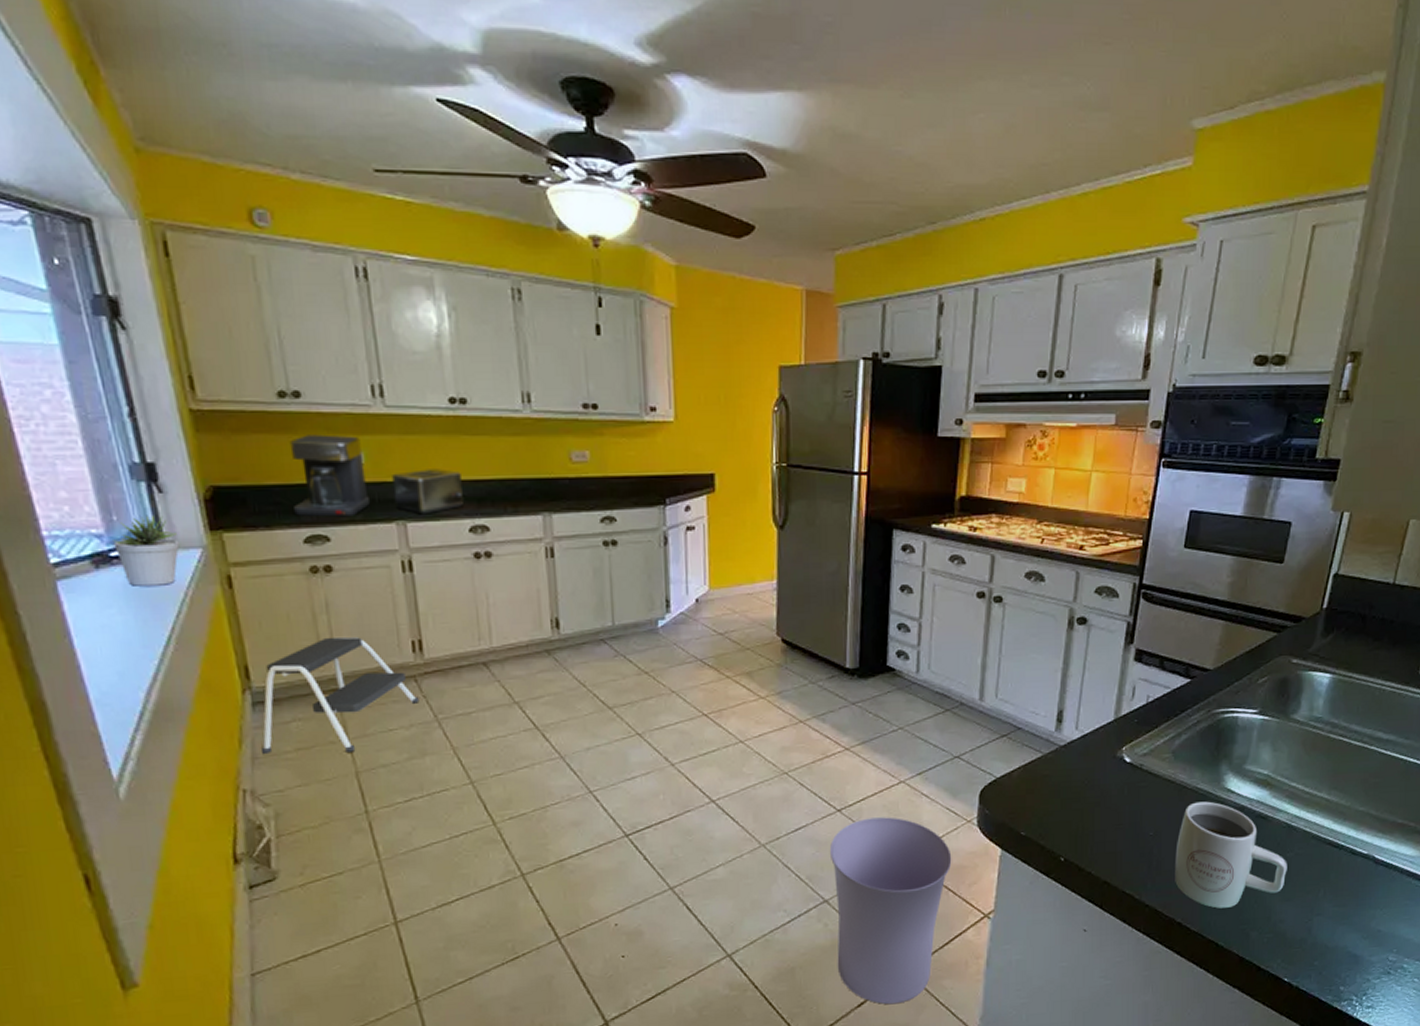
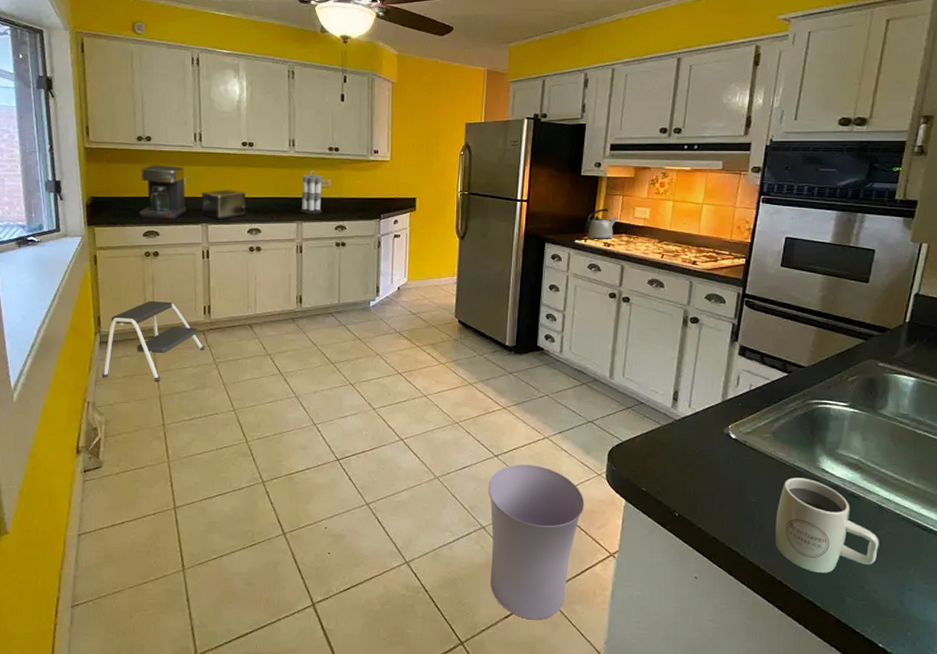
potted plant: present [111,515,180,588] -> none [29,214,69,261]
spice rack: none [546,438,580,502] -> present [300,170,323,214]
kettle: none [942,481,987,522] -> present [583,208,618,239]

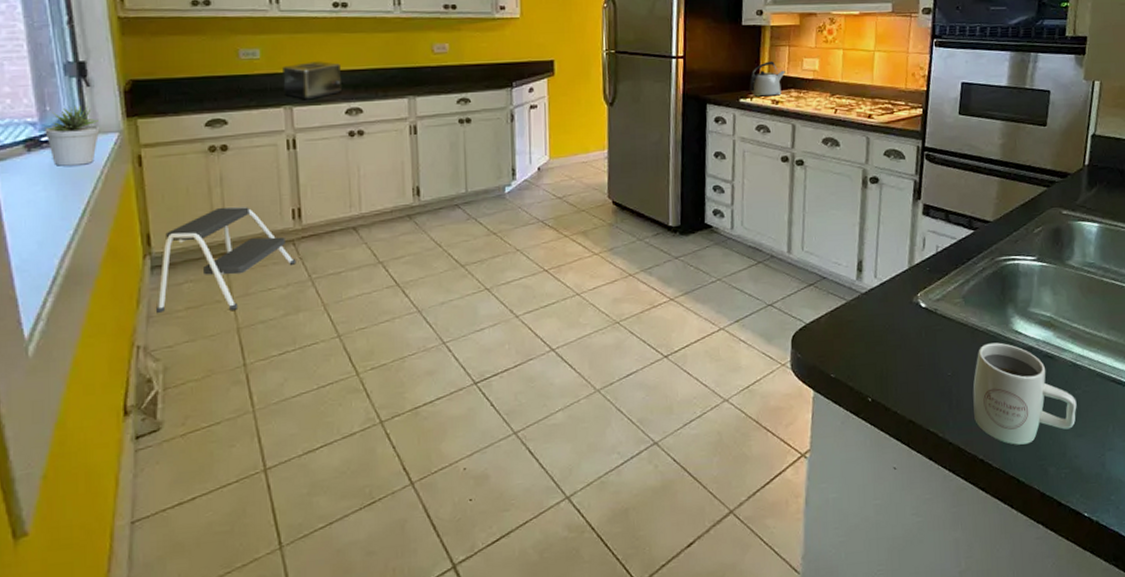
potted plant: none [29,214,69,261] -> present [43,105,100,167]
coffee maker: present [138,165,187,220] -> none [197,35,264,104]
spice rack: present [300,170,323,214] -> none [411,33,440,87]
waste bin: present [487,464,585,620] -> none [658,362,770,545]

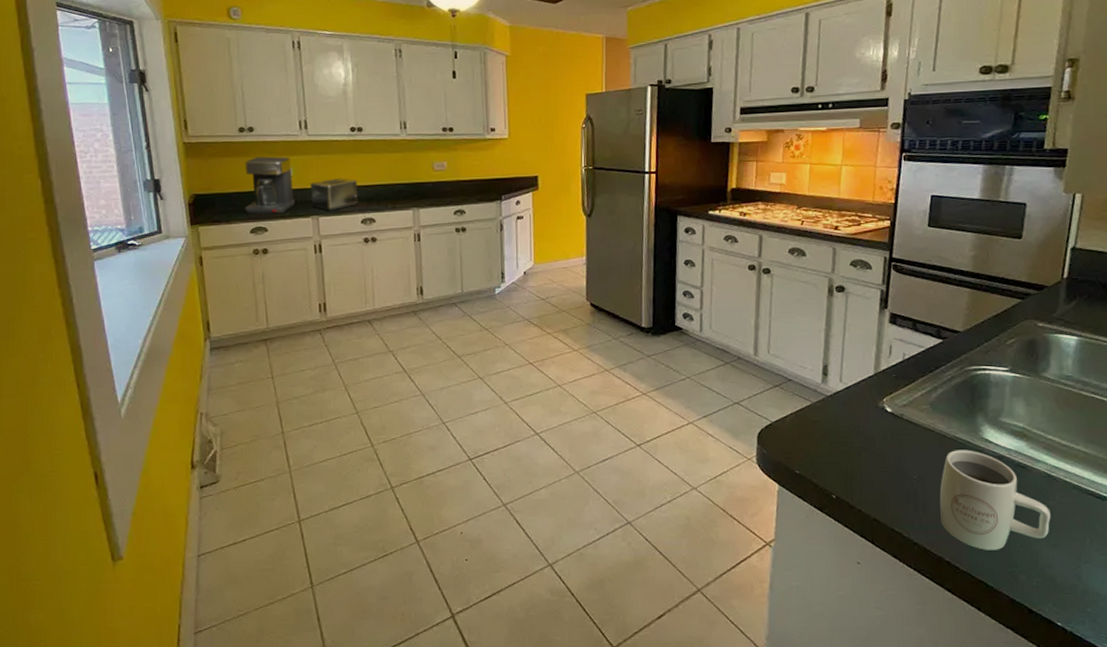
potted plant: present [43,105,100,167] -> none [129,215,171,265]
step stool: present [155,206,296,313] -> none [214,300,323,387]
coffee maker: none [197,35,264,104] -> present [244,156,296,214]
kettle: present [748,61,786,97] -> none [717,176,753,209]

